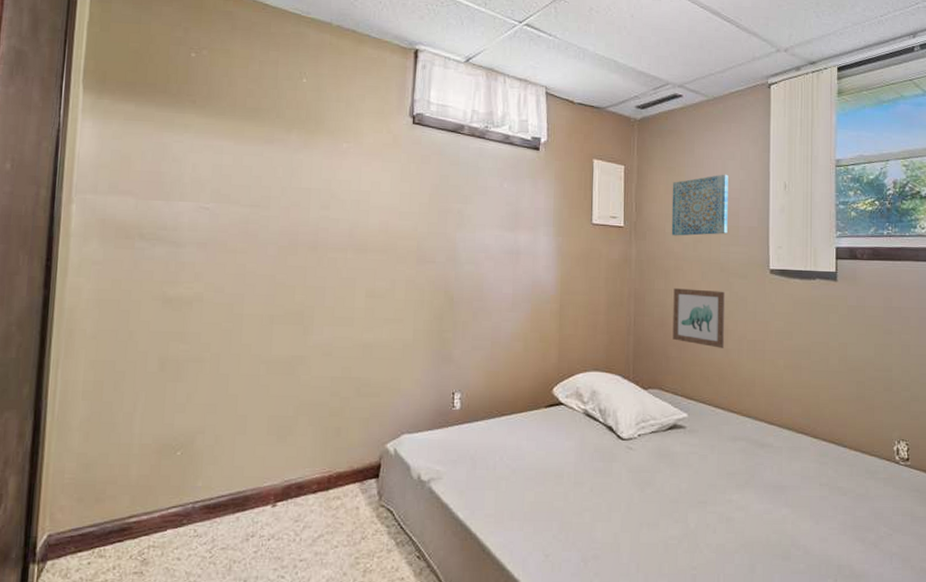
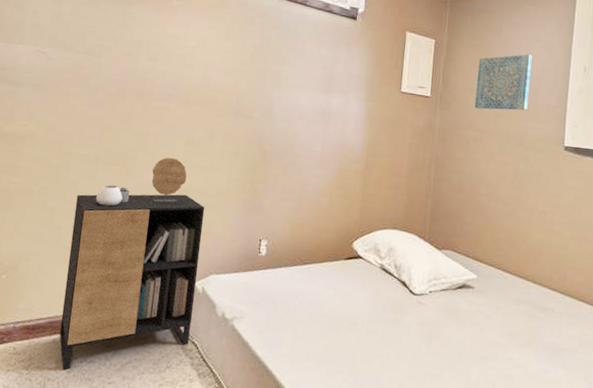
cabinet: none [243,311,392,550] -> present [59,157,205,370]
wall art: present [672,288,726,348] -> none [468,157,521,217]

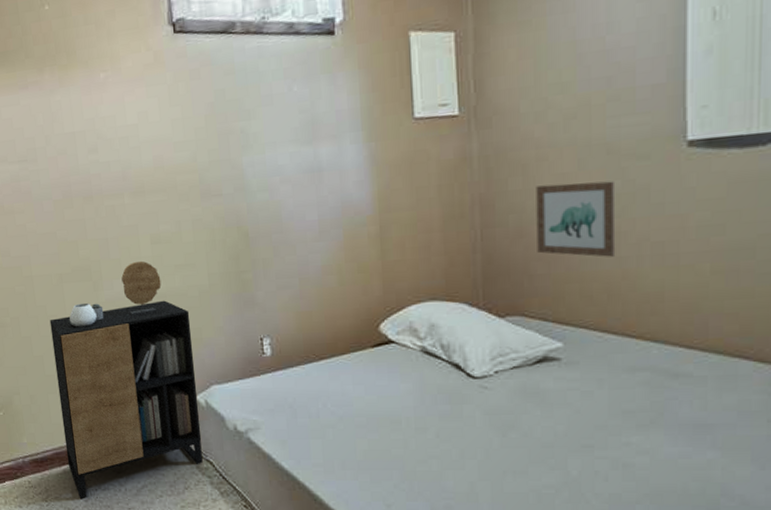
wall art: none [468,157,521,217] -> present [536,181,616,257]
wall art: present [474,54,532,111] -> none [527,14,617,117]

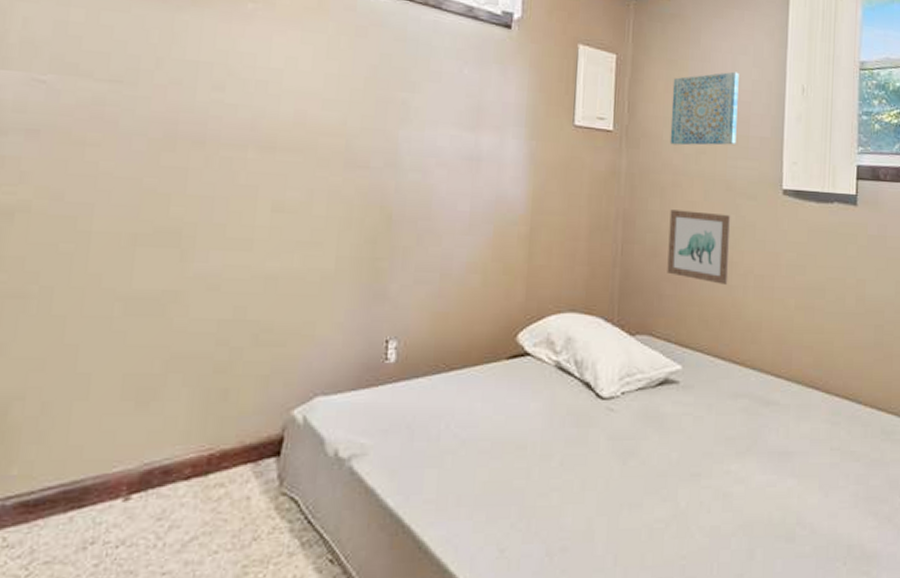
cabinet: present [49,260,203,499] -> none [79,230,304,563]
wall art: none [527,14,617,117] -> present [670,71,739,146]

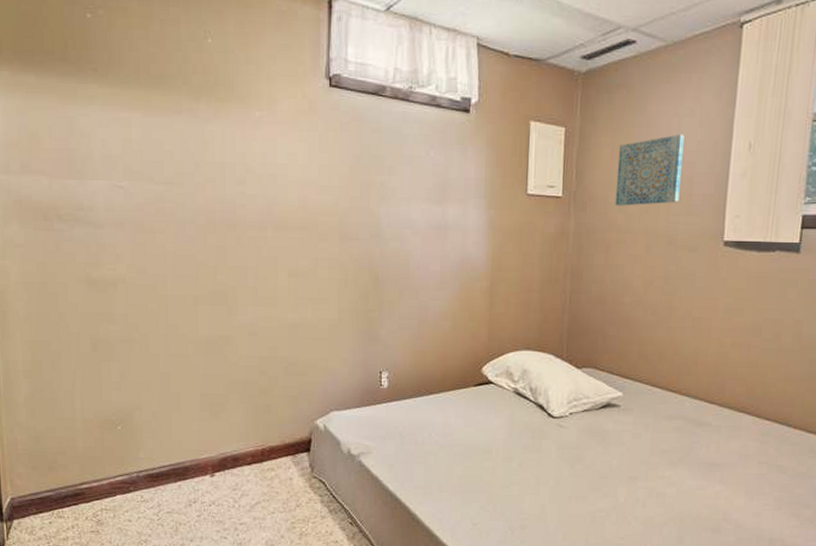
wall art: present [667,209,731,285] -> none [610,263,672,326]

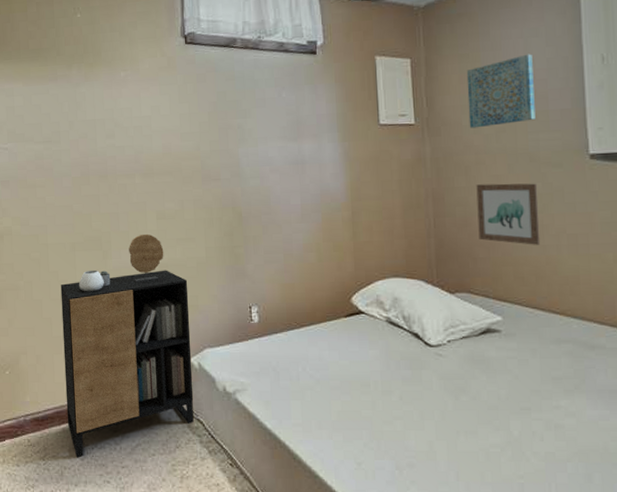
cabinet: none [180,291,318,514] -> present [60,233,194,458]
wall art: none [610,263,672,326] -> present [476,183,541,245]

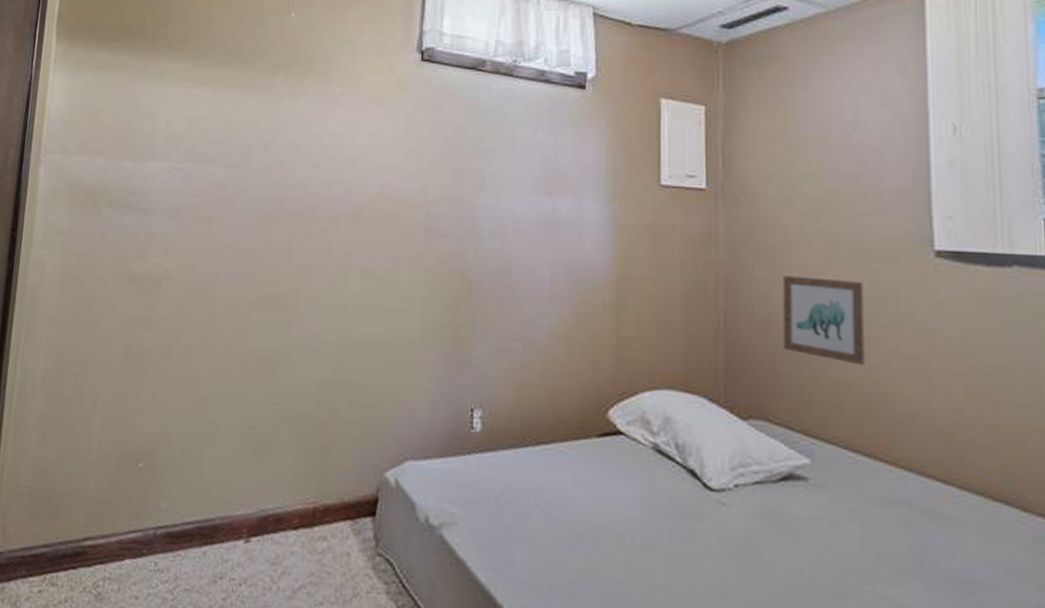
cabinet: present [60,233,194,458] -> none [210,297,393,596]
wall art: present [466,54,536,128] -> none [776,114,864,202]

